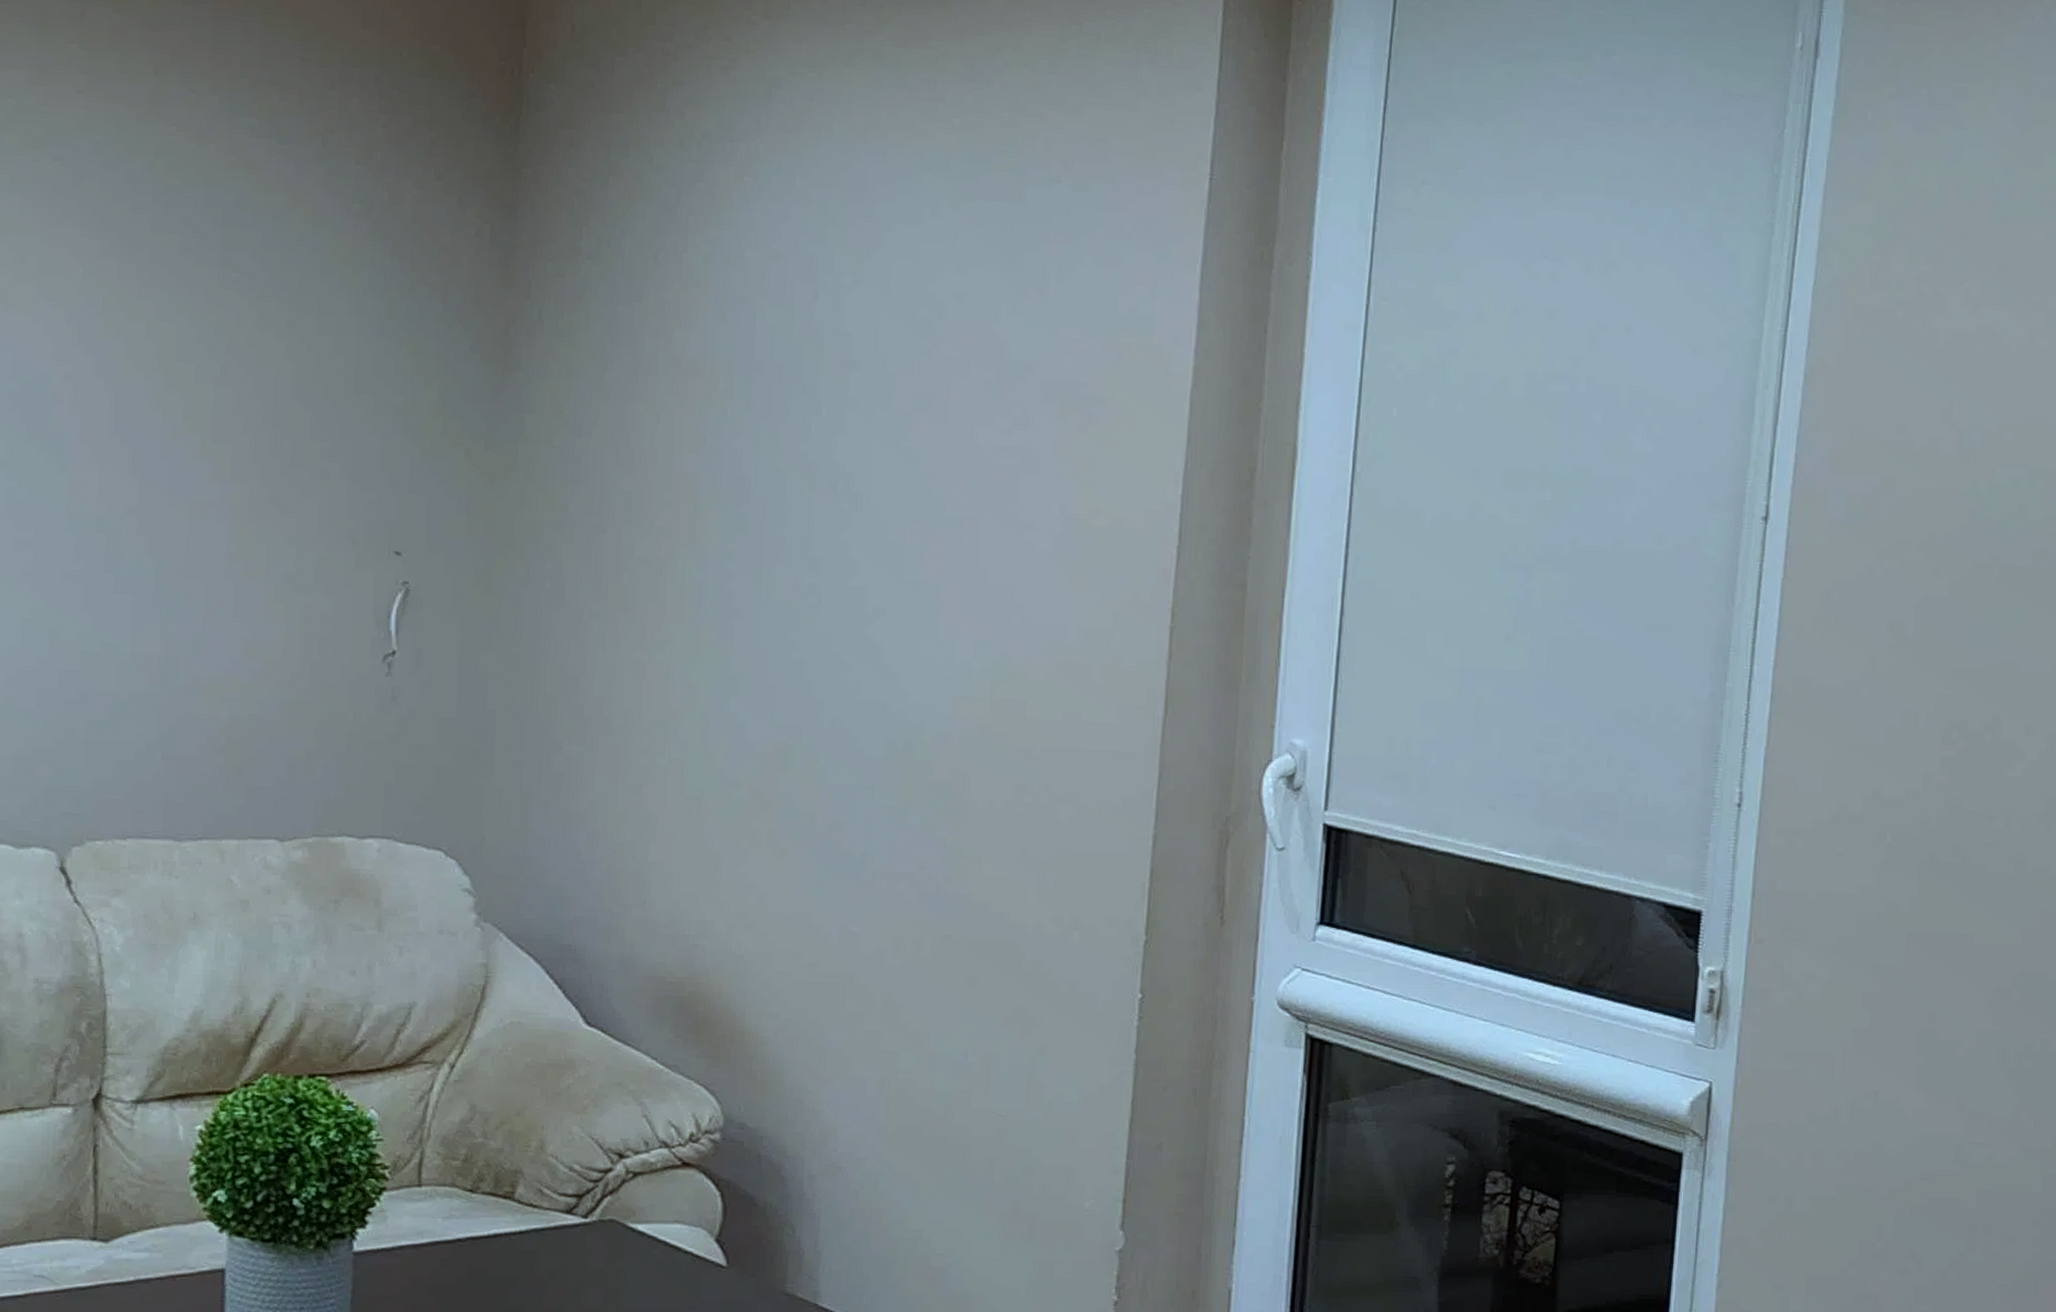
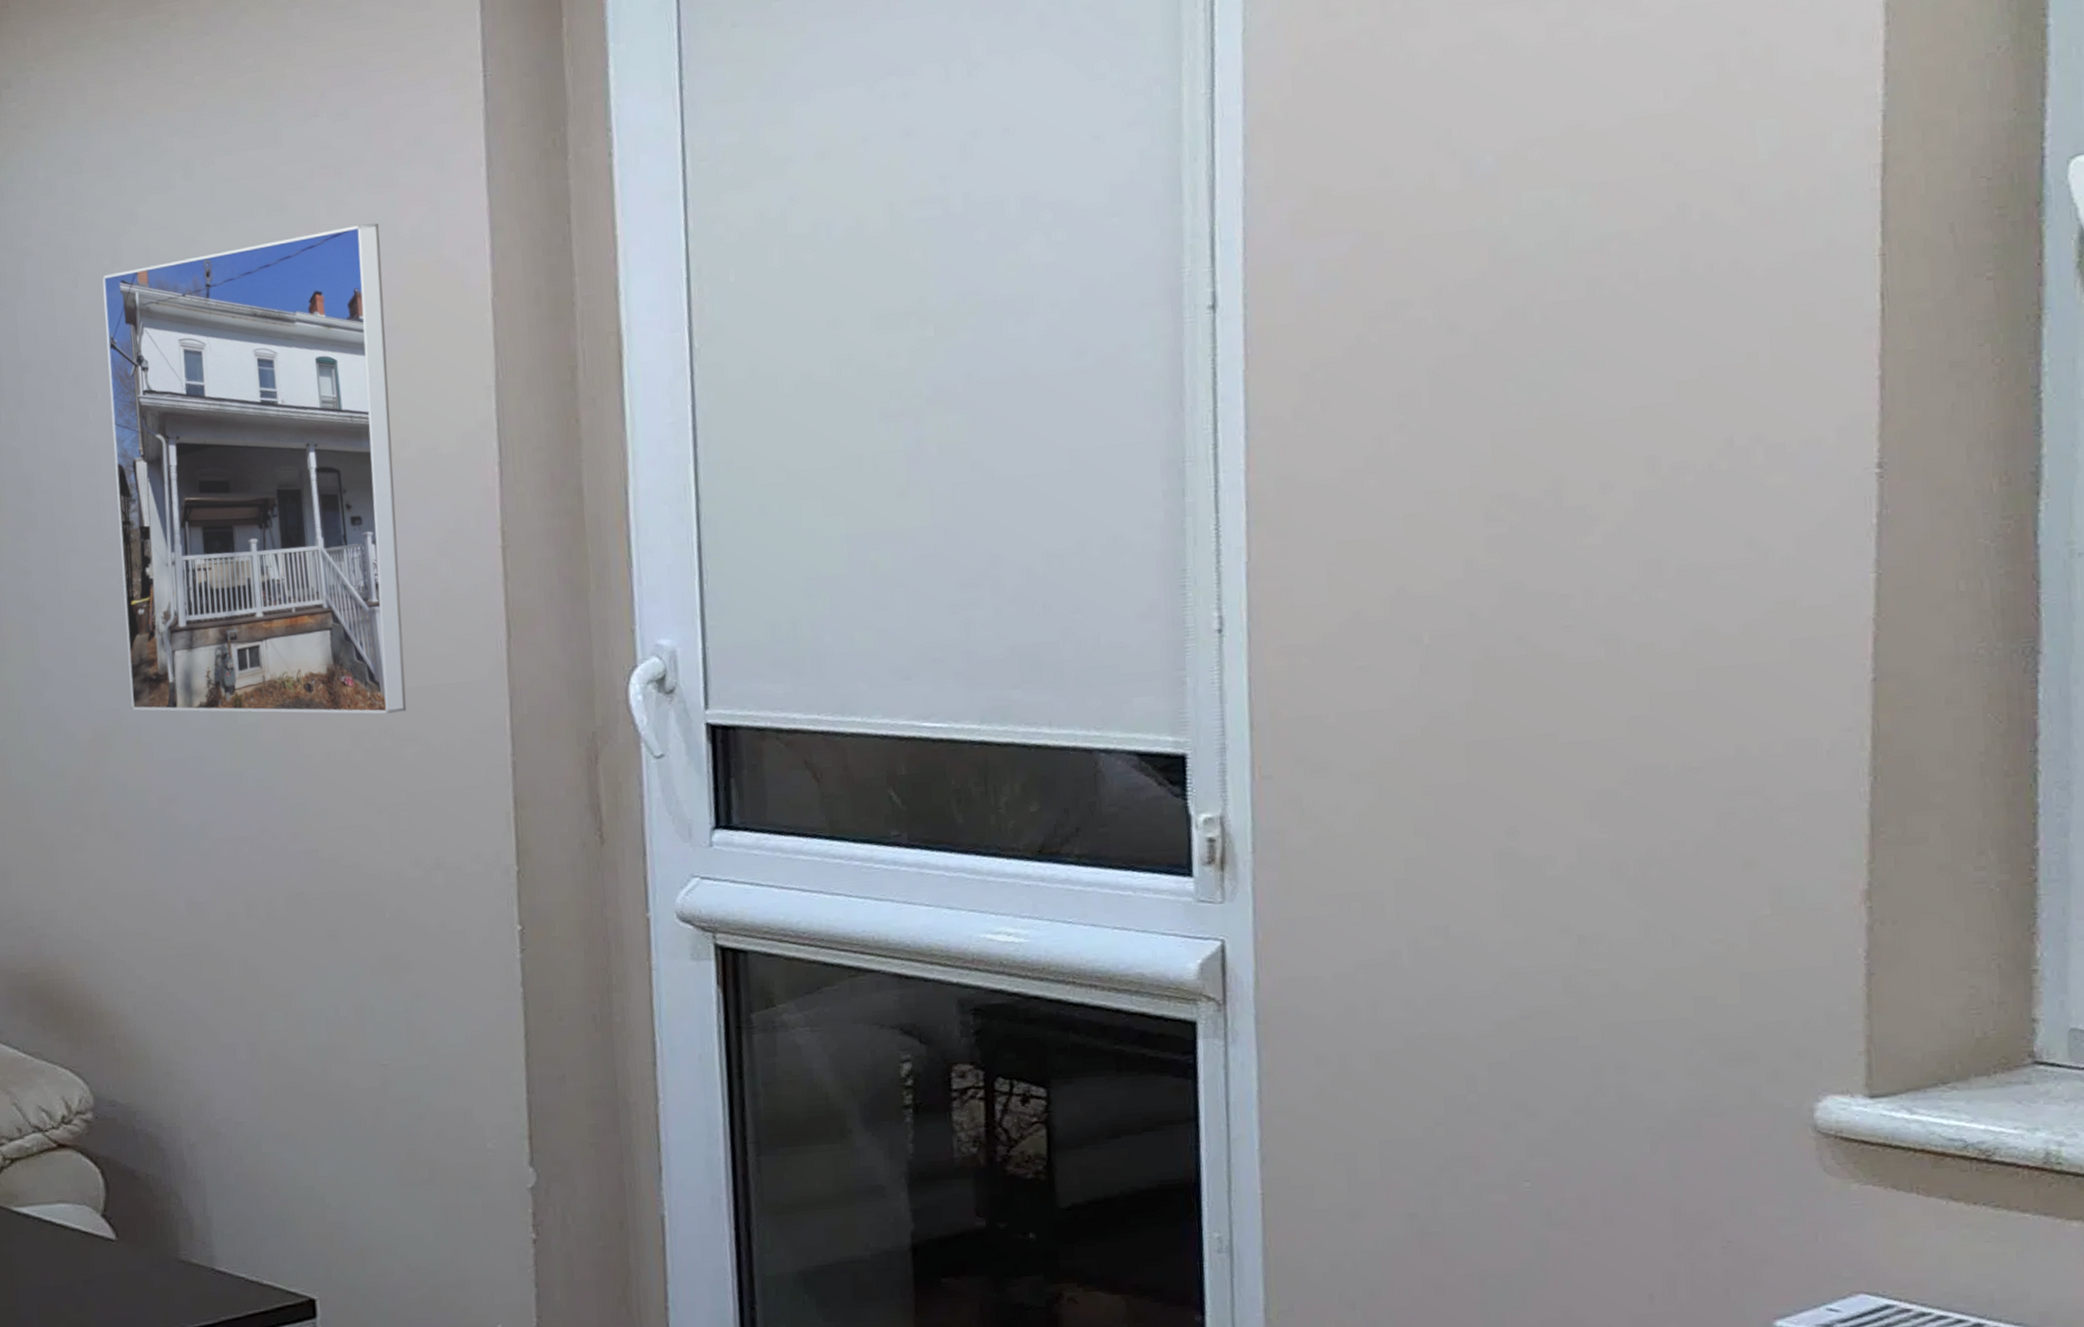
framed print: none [813,293,1102,772] -> present [102,223,407,714]

